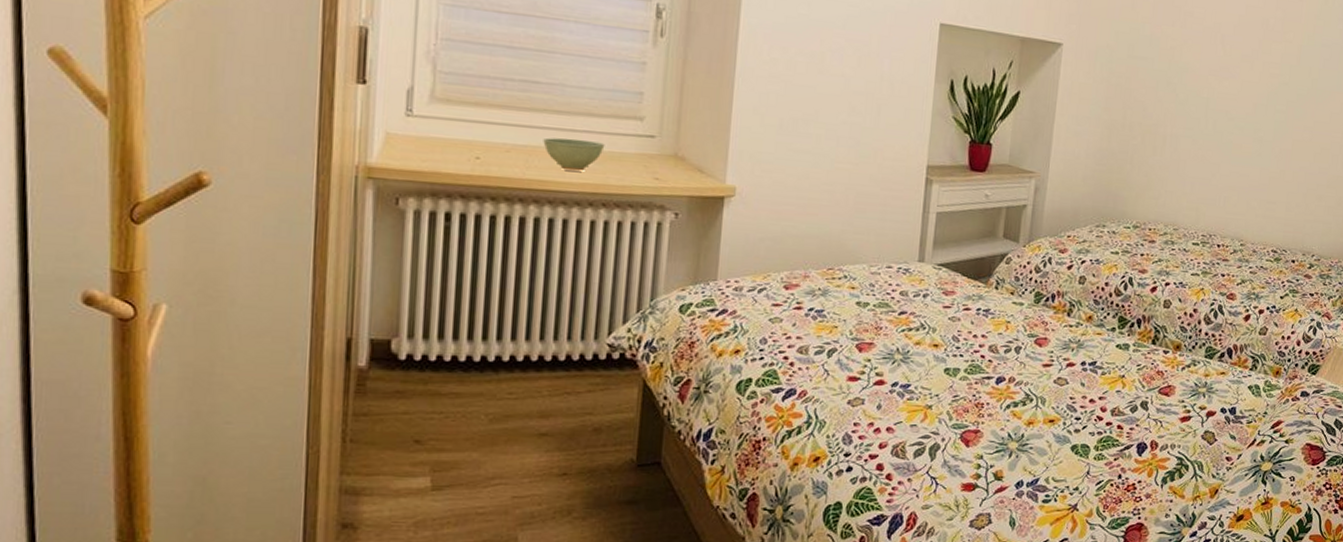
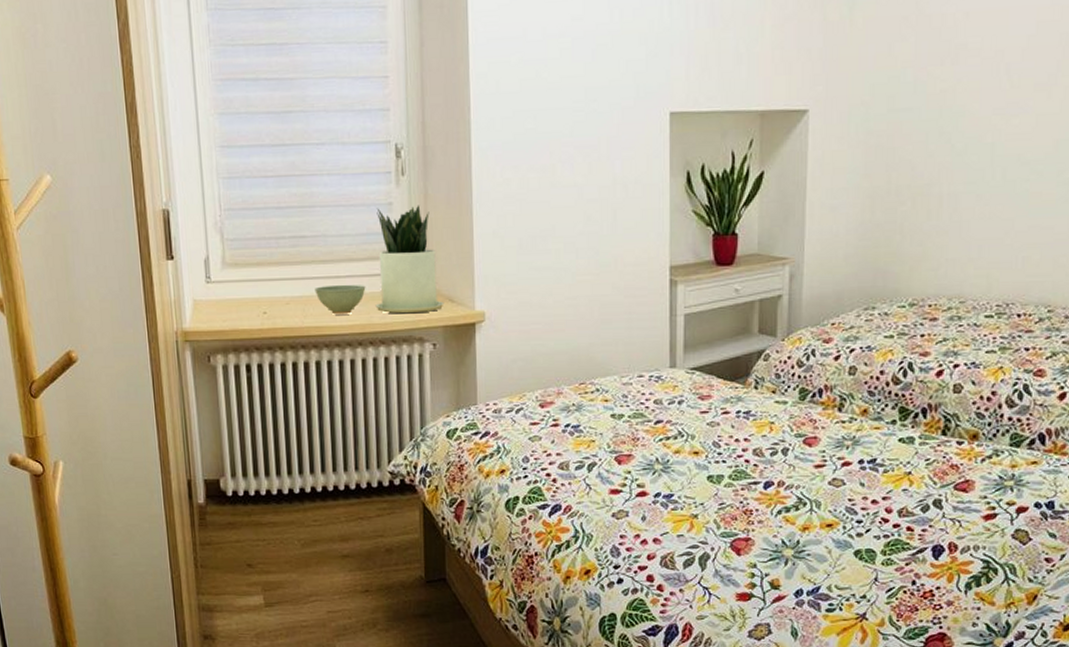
planter: none [613,65,693,181] -> present [375,205,445,314]

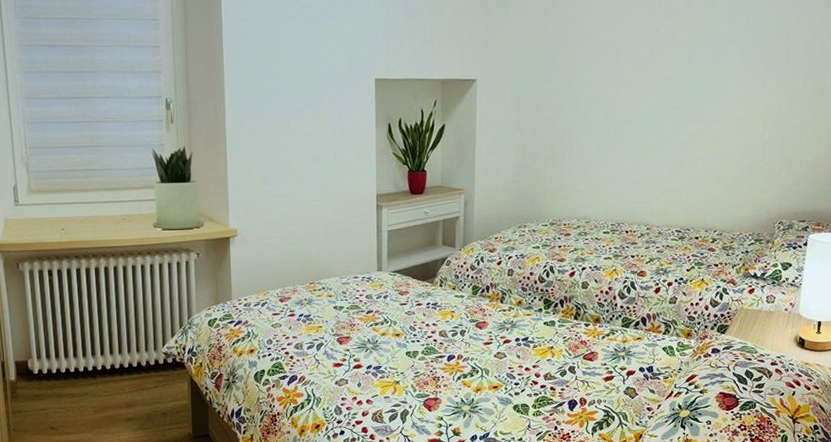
bowl: present [314,284,366,315] -> none [103,207,144,231]

